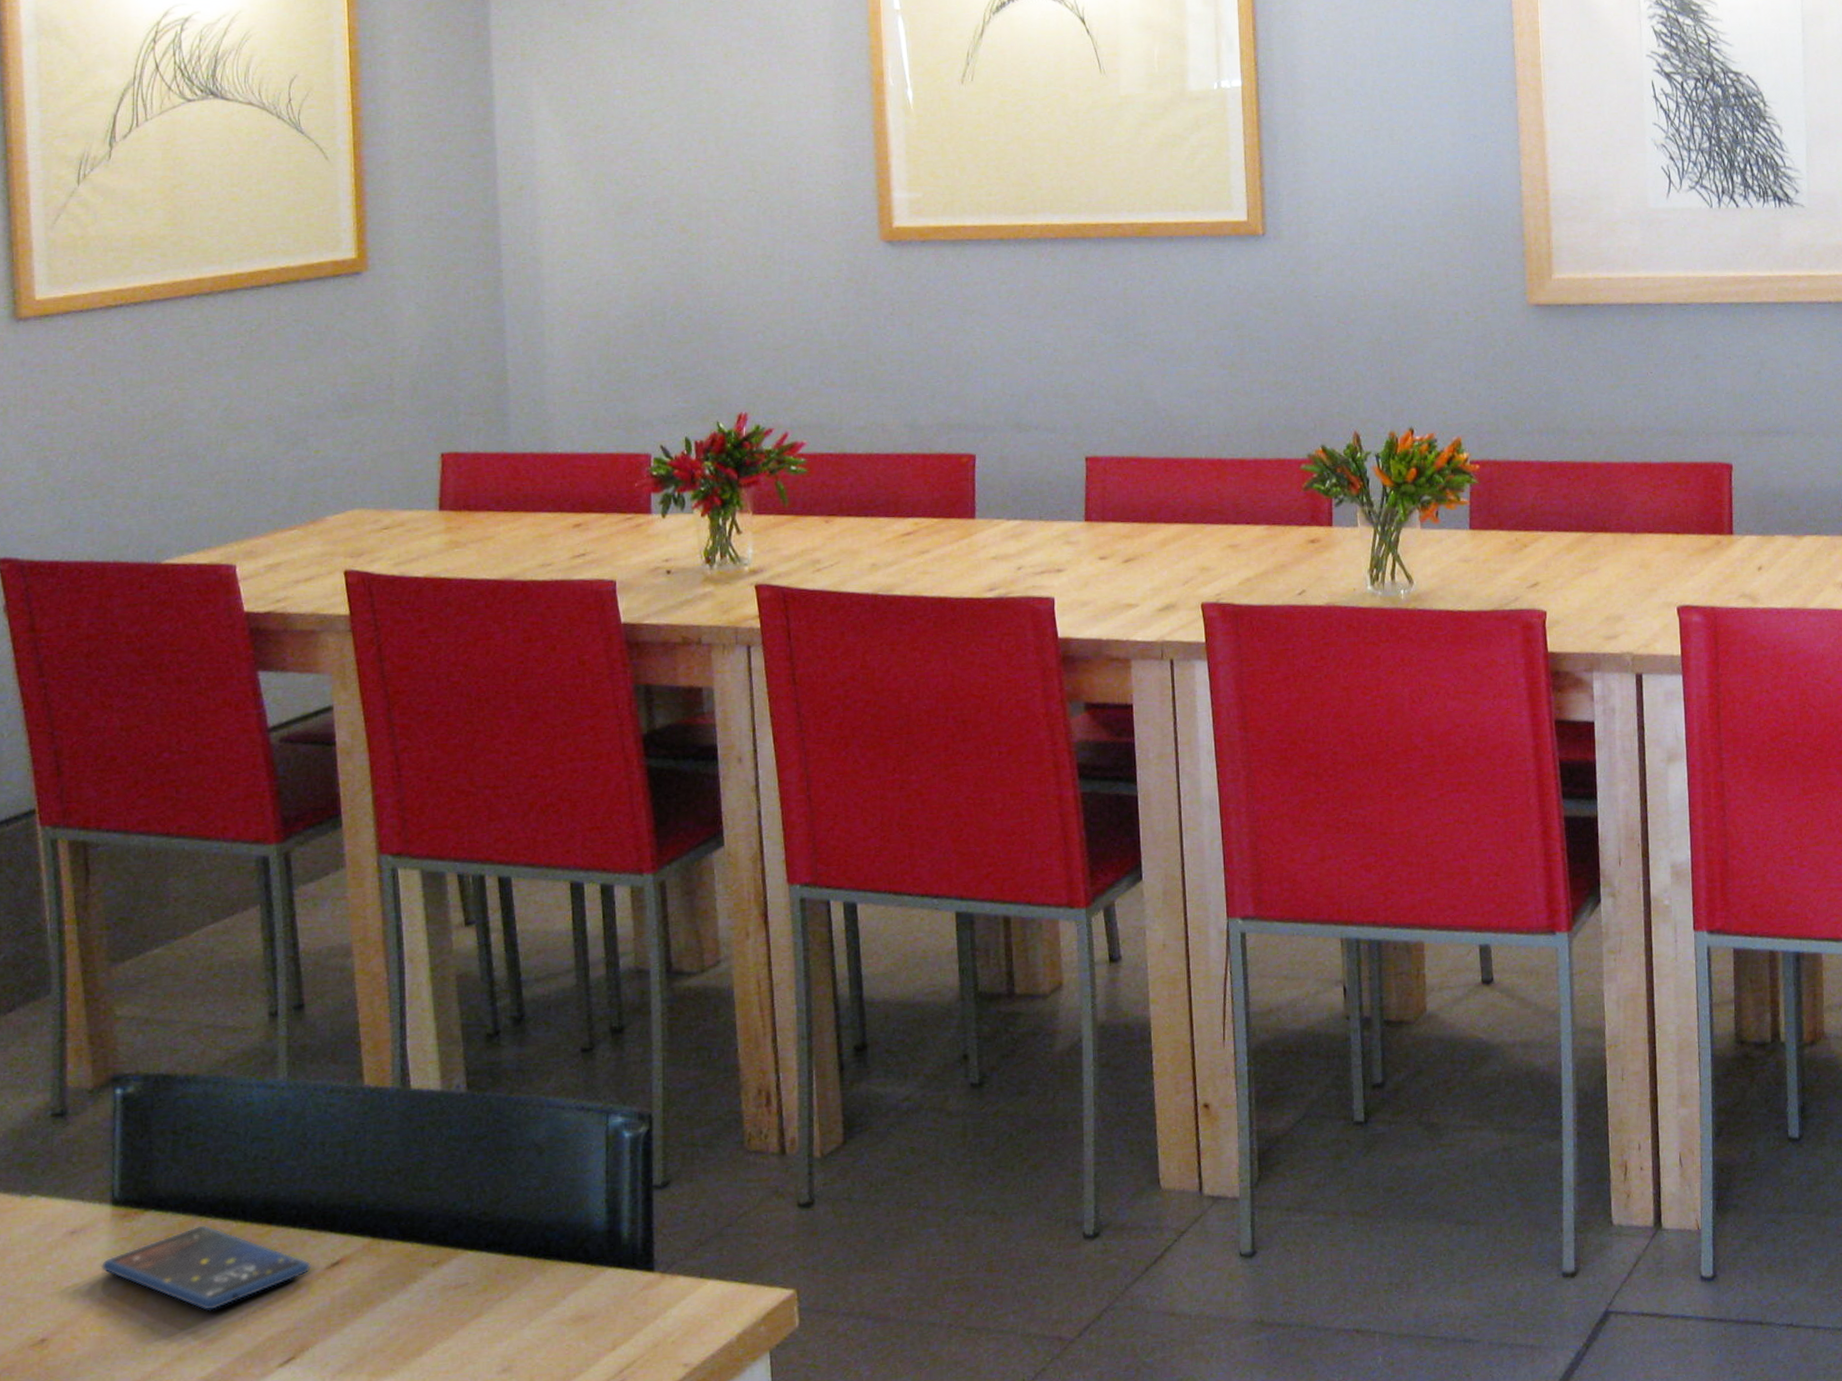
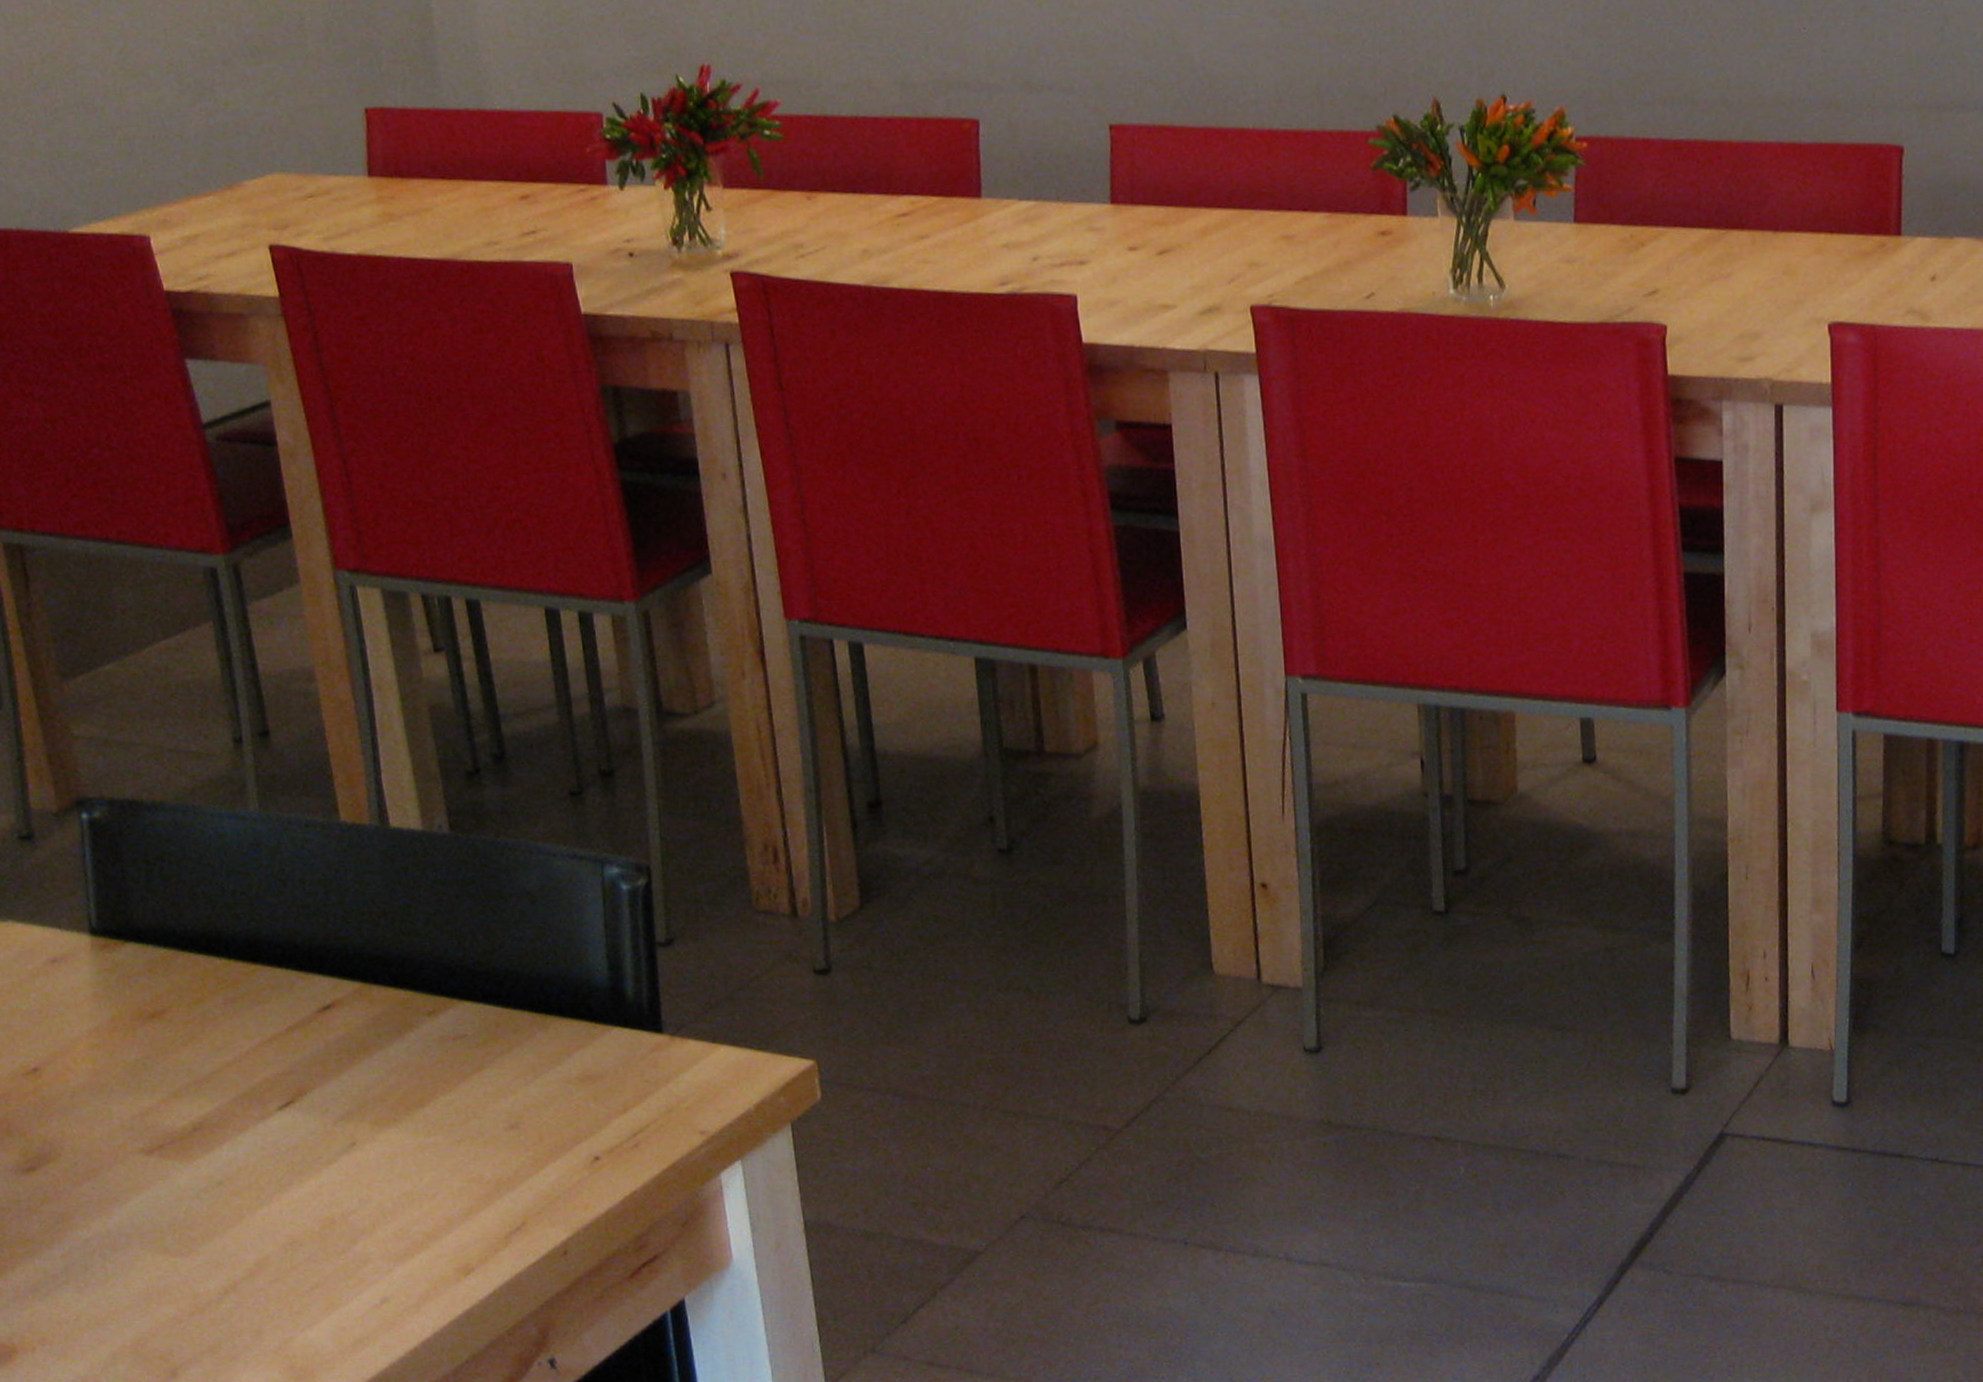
smartphone: present [101,1225,311,1311] -> none [86,960,302,1049]

